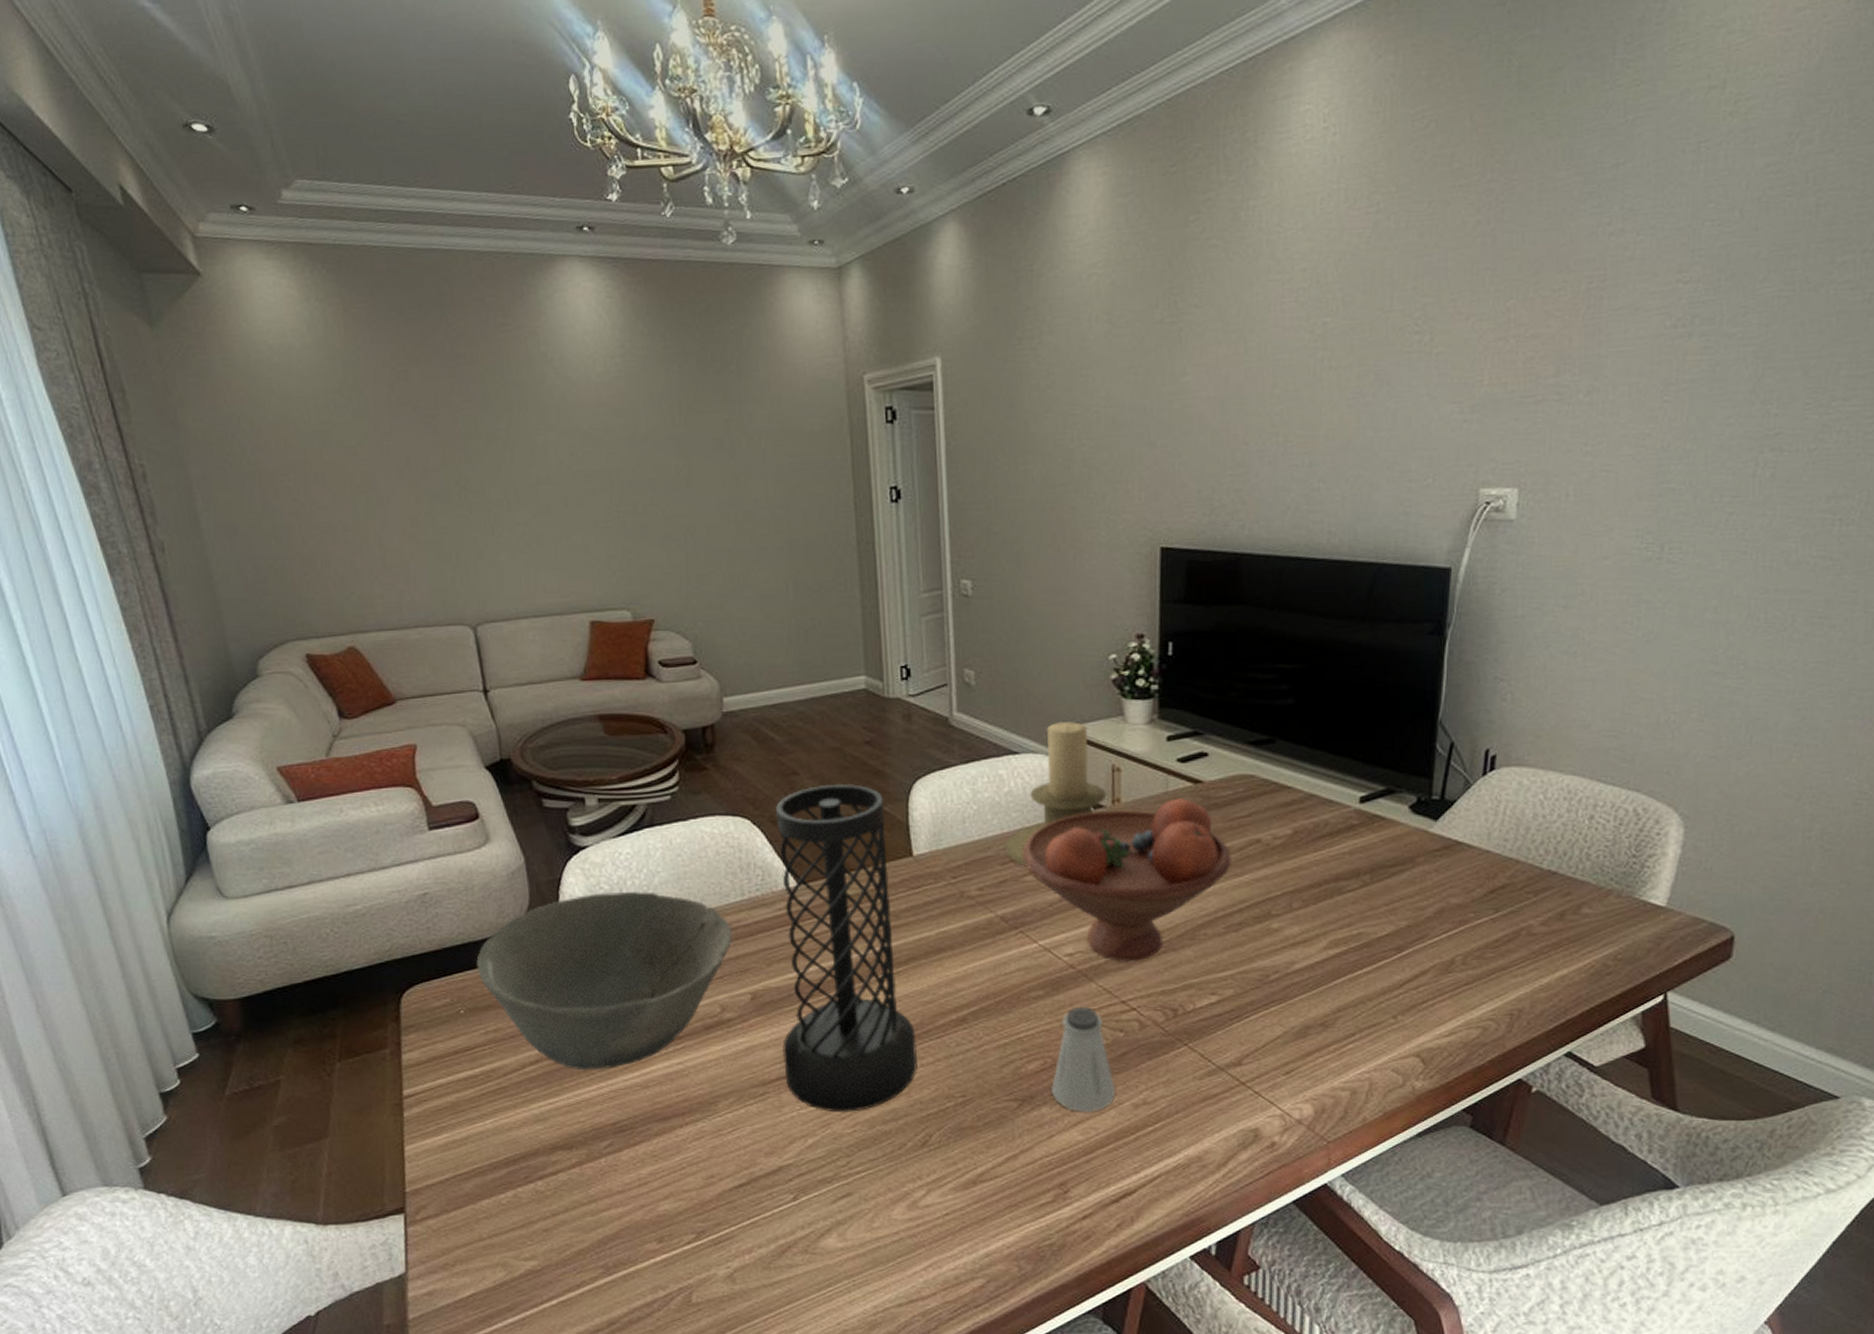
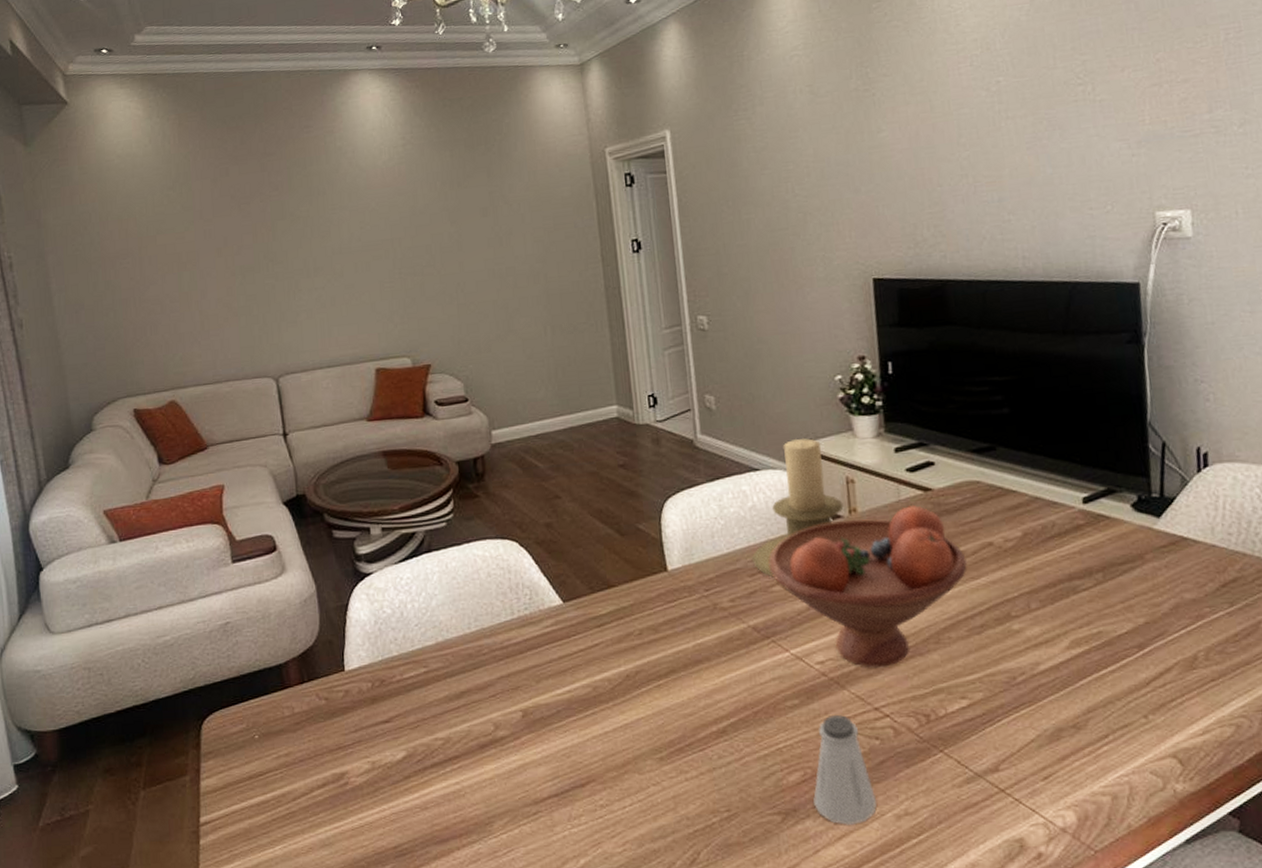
bowl: present [476,892,733,1071] -> none [271,614,504,793]
vase: present [775,784,918,1112] -> none [540,505,683,831]

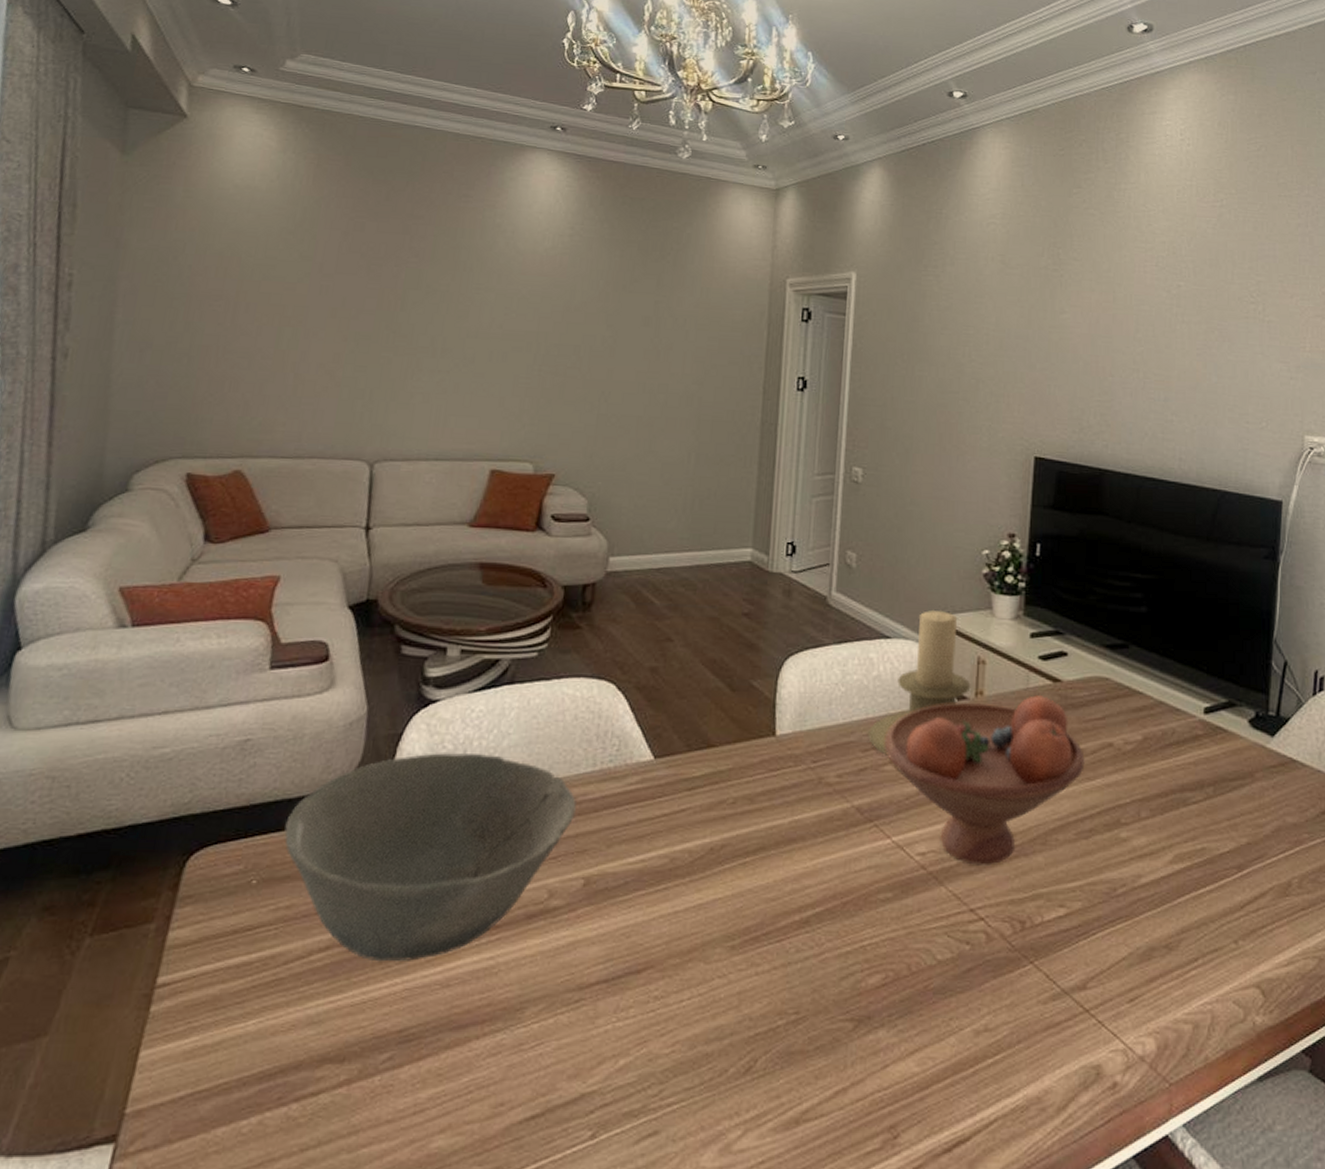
bowl: none [271,614,504,793] -> present [284,753,577,962]
saltshaker: present [813,715,876,825] -> none [891,914,957,1038]

